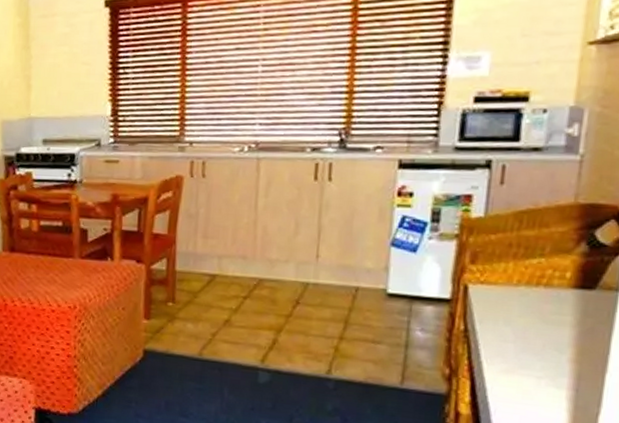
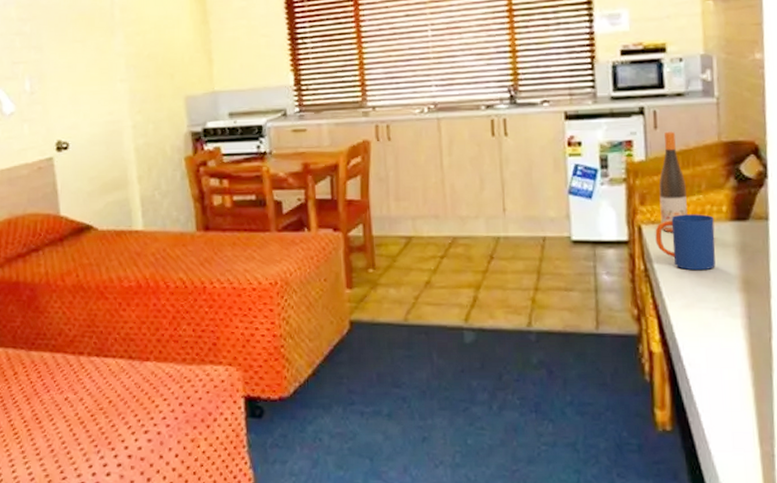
mug: none [481,277,554,337] -> present [655,214,716,271]
wine bottle: none [491,188,527,296] -> present [659,131,688,233]

